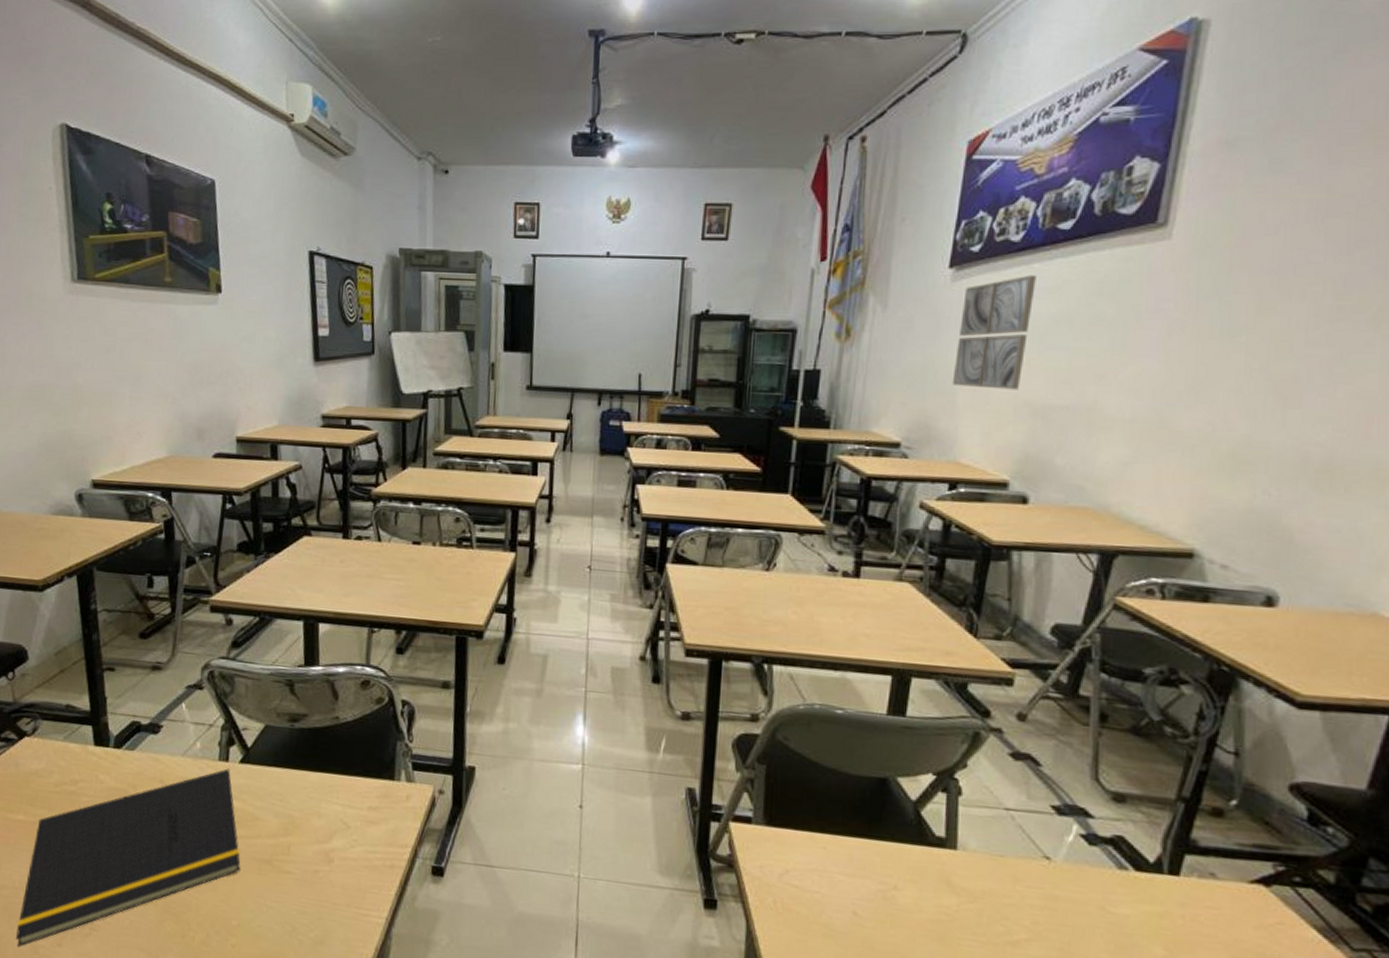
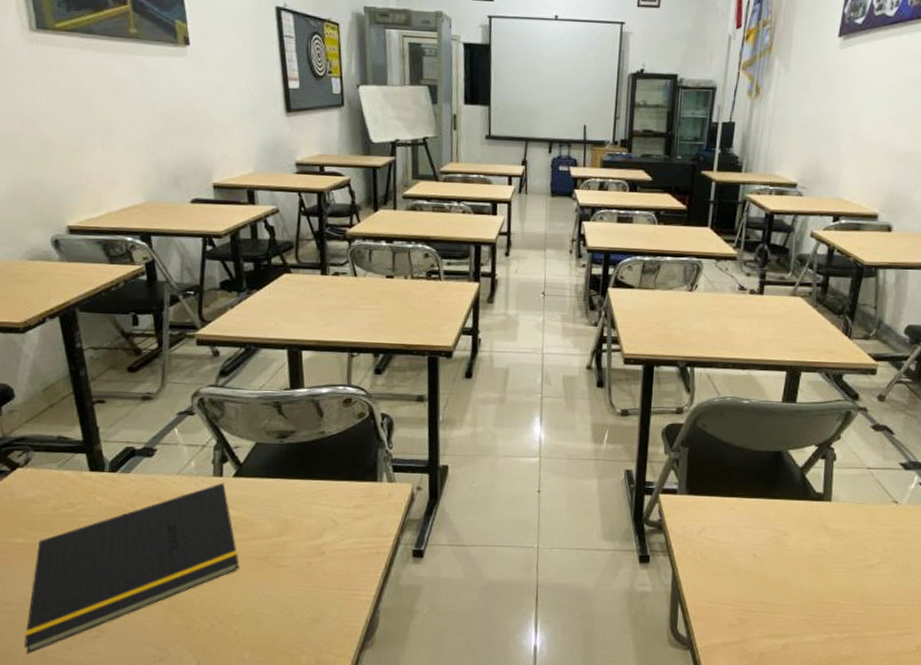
wall art: present [952,274,1036,390] -> none [838,44,905,140]

